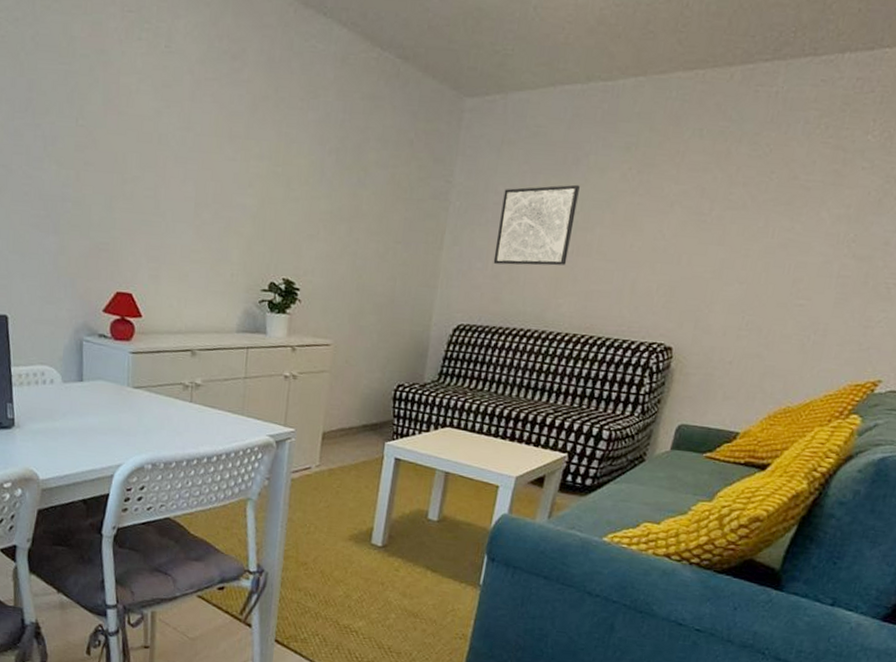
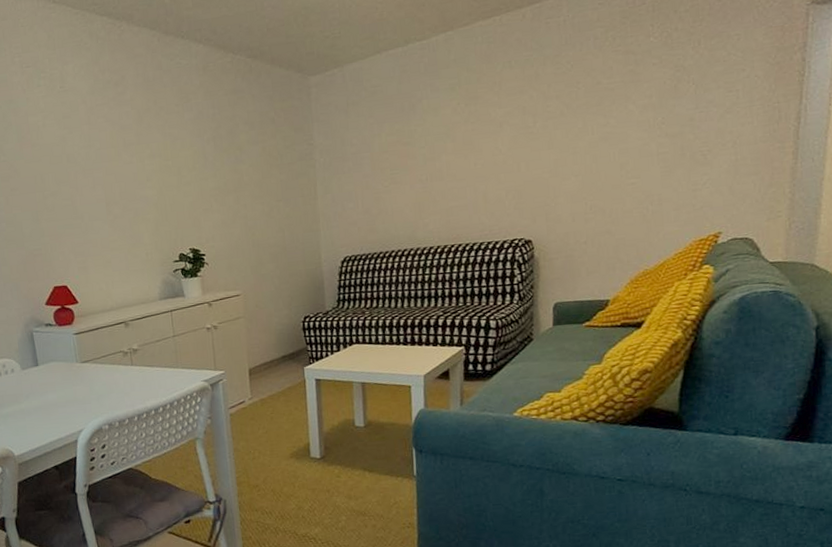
wall art: present [493,184,580,266] -> none [358,125,424,202]

